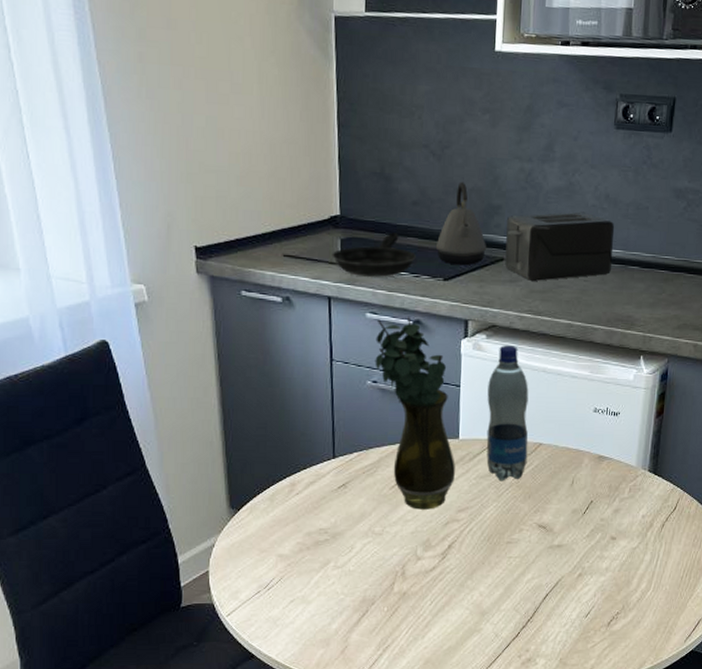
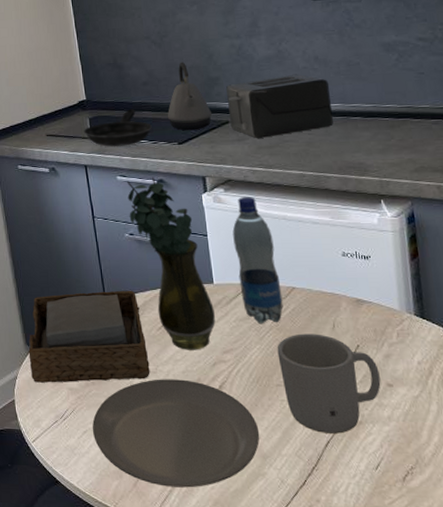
napkin holder: none [232,445,376,550] -> present [28,290,150,383]
plate: none [300,540,482,651] -> present [92,379,260,488]
mug: none [513,490,606,587] -> present [277,333,381,434]

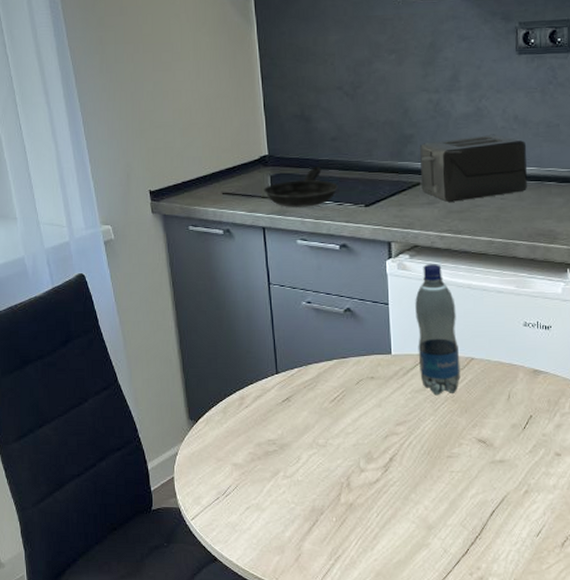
napkin holder: present [28,290,150,383] -> none [191,361,320,459]
plate: present [92,379,260,488] -> none [255,452,427,561]
vase: present [127,176,215,350] -> none [307,241,390,423]
kettle: present [167,62,212,131] -> none [355,116,402,192]
mug: present [277,333,381,434] -> none [451,405,550,503]

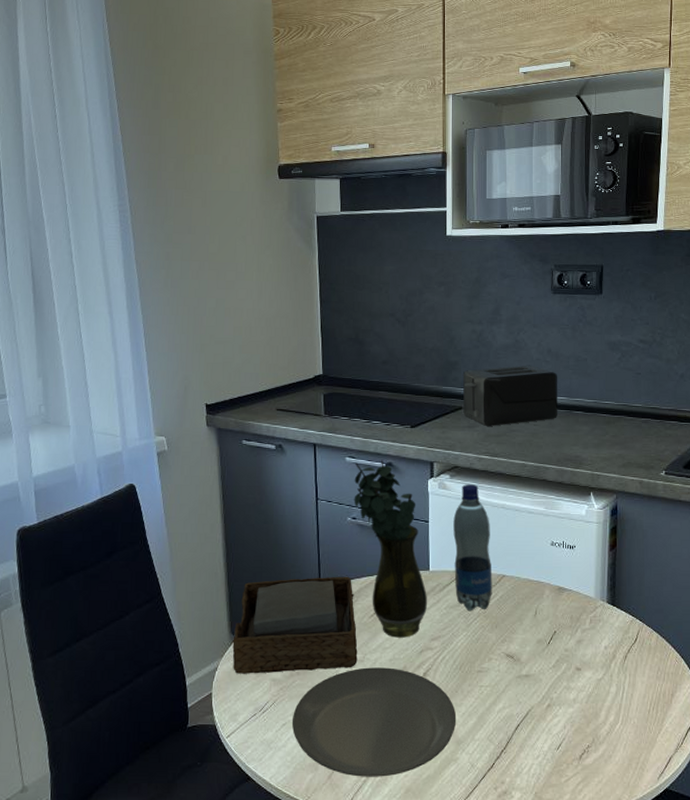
napkin holder: none [191,361,320,459] -> present [232,576,358,674]
plate: none [255,452,427,561] -> present [291,667,457,777]
frying pan: present [263,167,338,207] -> none [316,388,387,426]
vase: none [307,241,390,423] -> present [354,459,427,638]

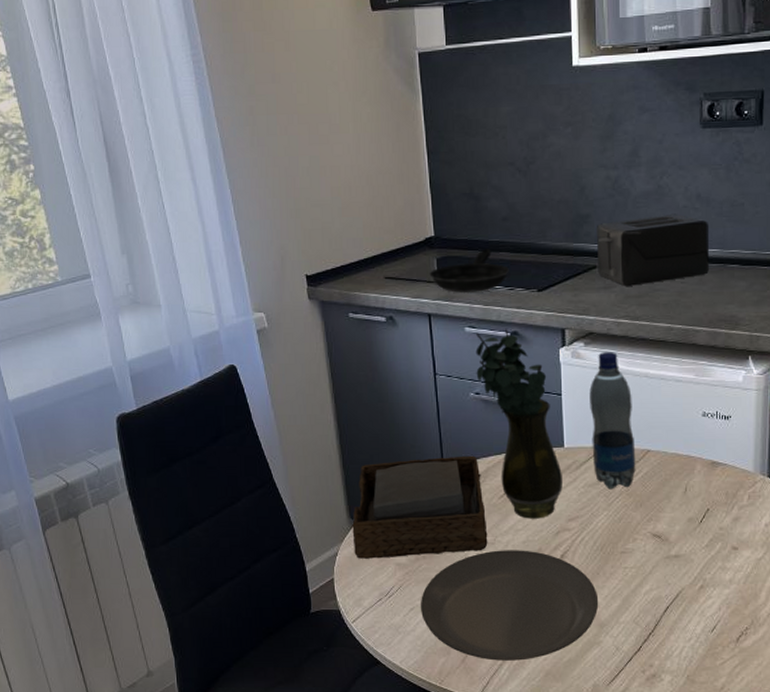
frying pan: none [316,388,387,426] -> present [429,249,509,293]

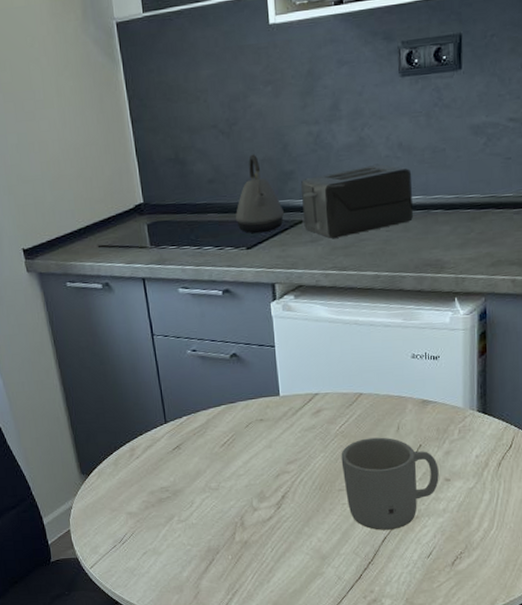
napkin holder: present [352,455,488,559] -> none [84,409,212,511]
plate: present [420,550,599,661] -> none [152,493,320,595]
frying pan: present [429,249,509,293] -> none [141,211,218,256]
vase: present [475,328,562,519] -> none [190,286,280,465]
kettle: none [527,194,578,276] -> present [235,154,284,234]
bottle: present [589,352,636,490] -> none [301,302,350,433]
mug: none [625,498,726,599] -> present [341,437,439,530]

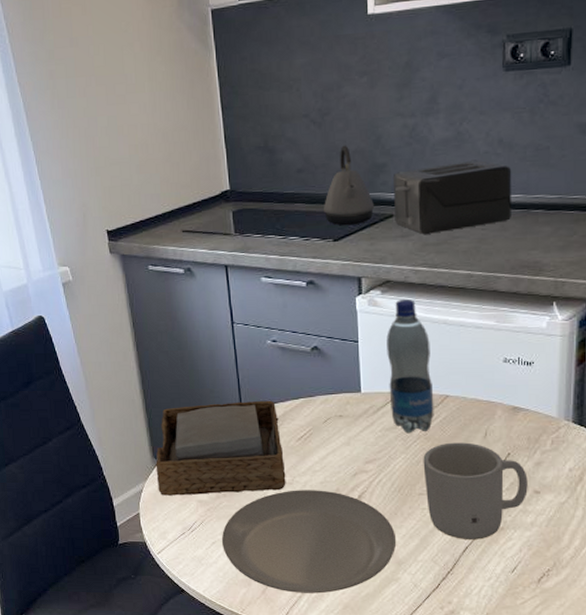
napkin holder: none [84,409,212,511] -> present [155,400,286,496]
plate: none [152,493,320,595] -> present [221,490,397,594]
bottle: none [301,302,350,433] -> present [386,299,434,434]

